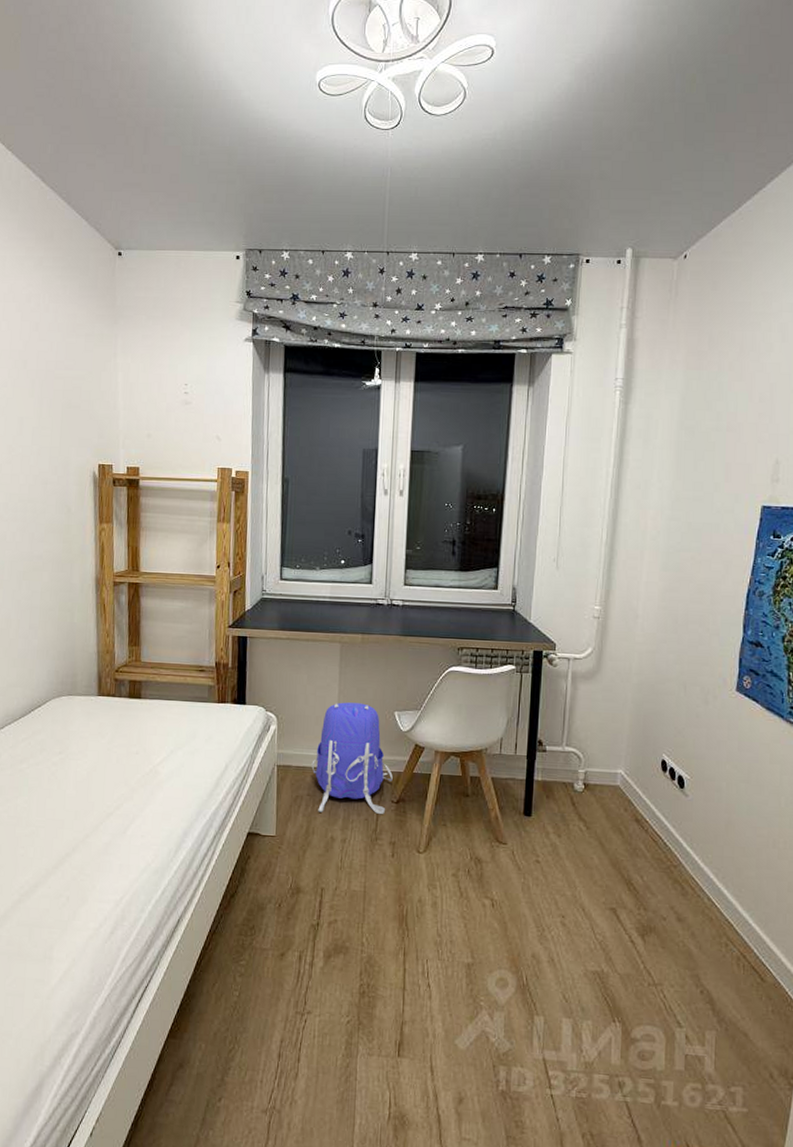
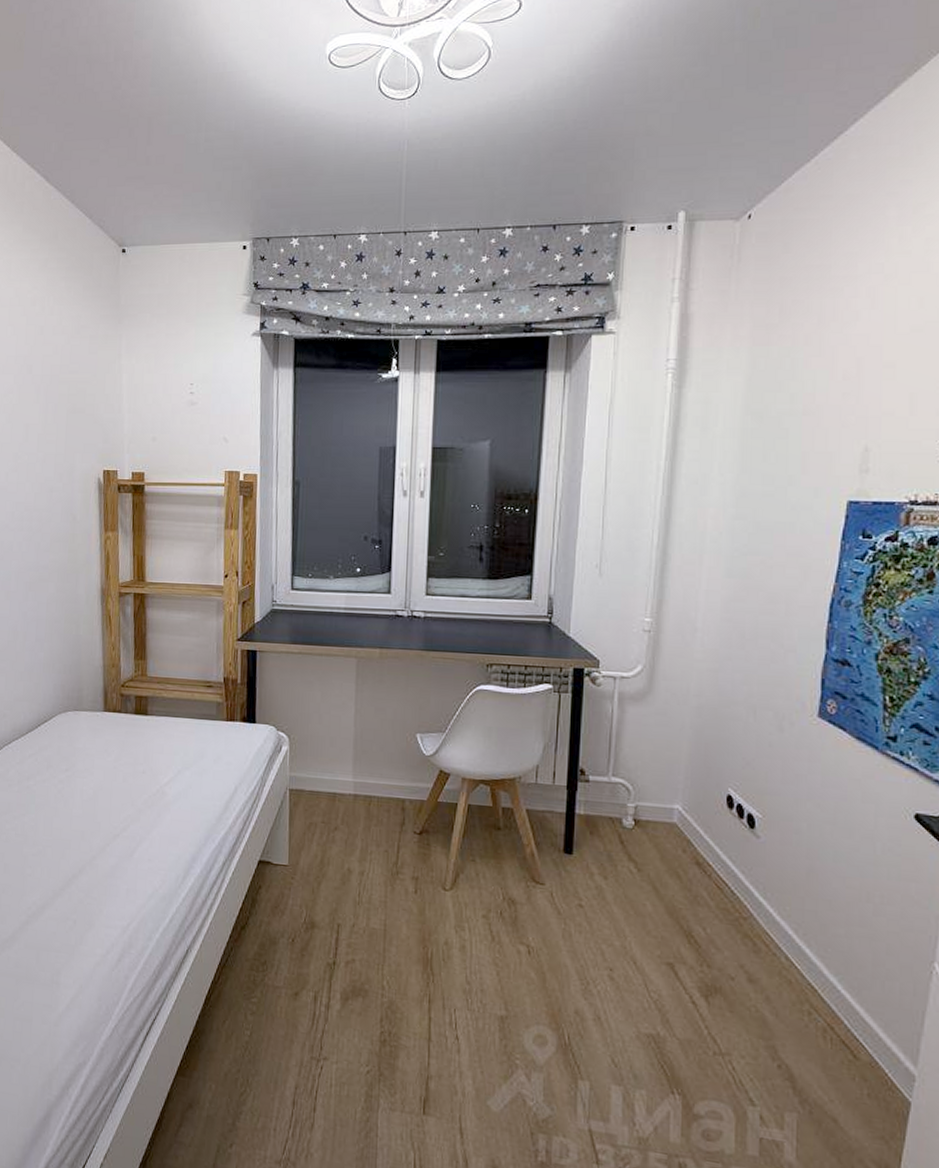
backpack: present [311,702,393,814] -> none [326,722,415,846]

